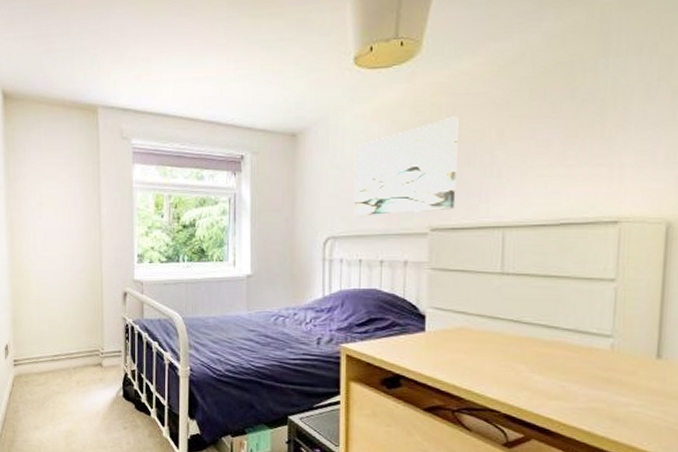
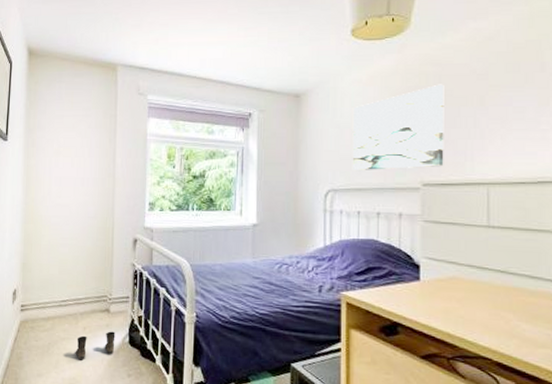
boots: none [70,385,109,414] -> present [75,331,115,360]

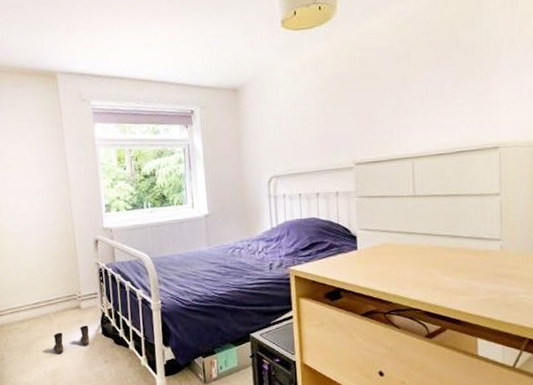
wall art: present [352,84,444,170] -> none [289,68,373,156]

